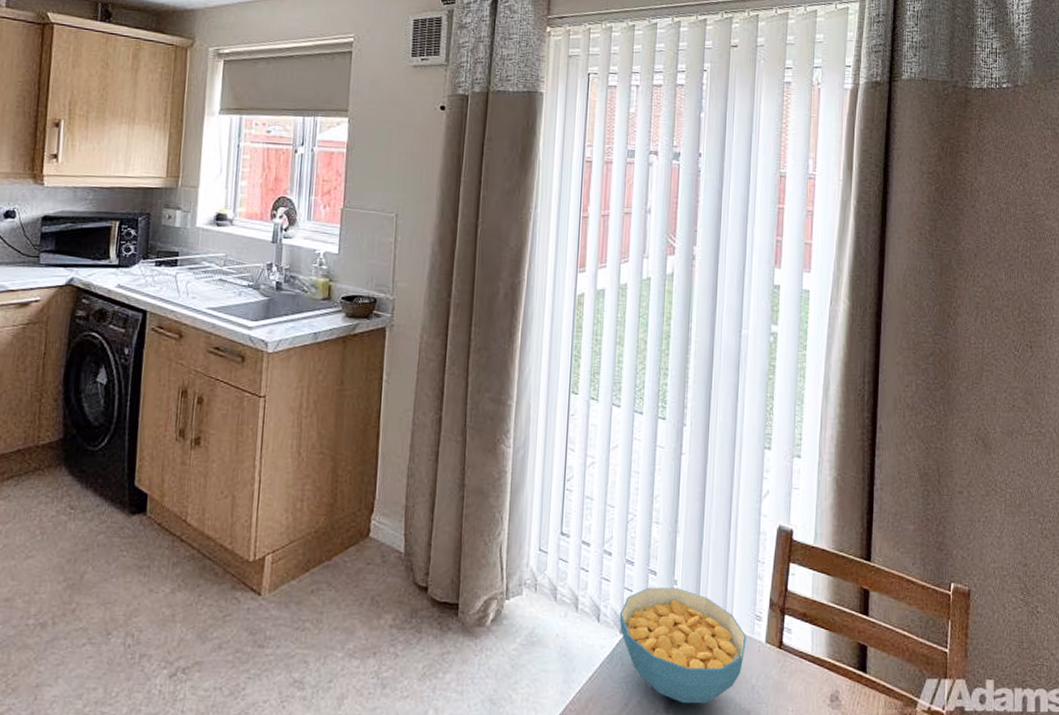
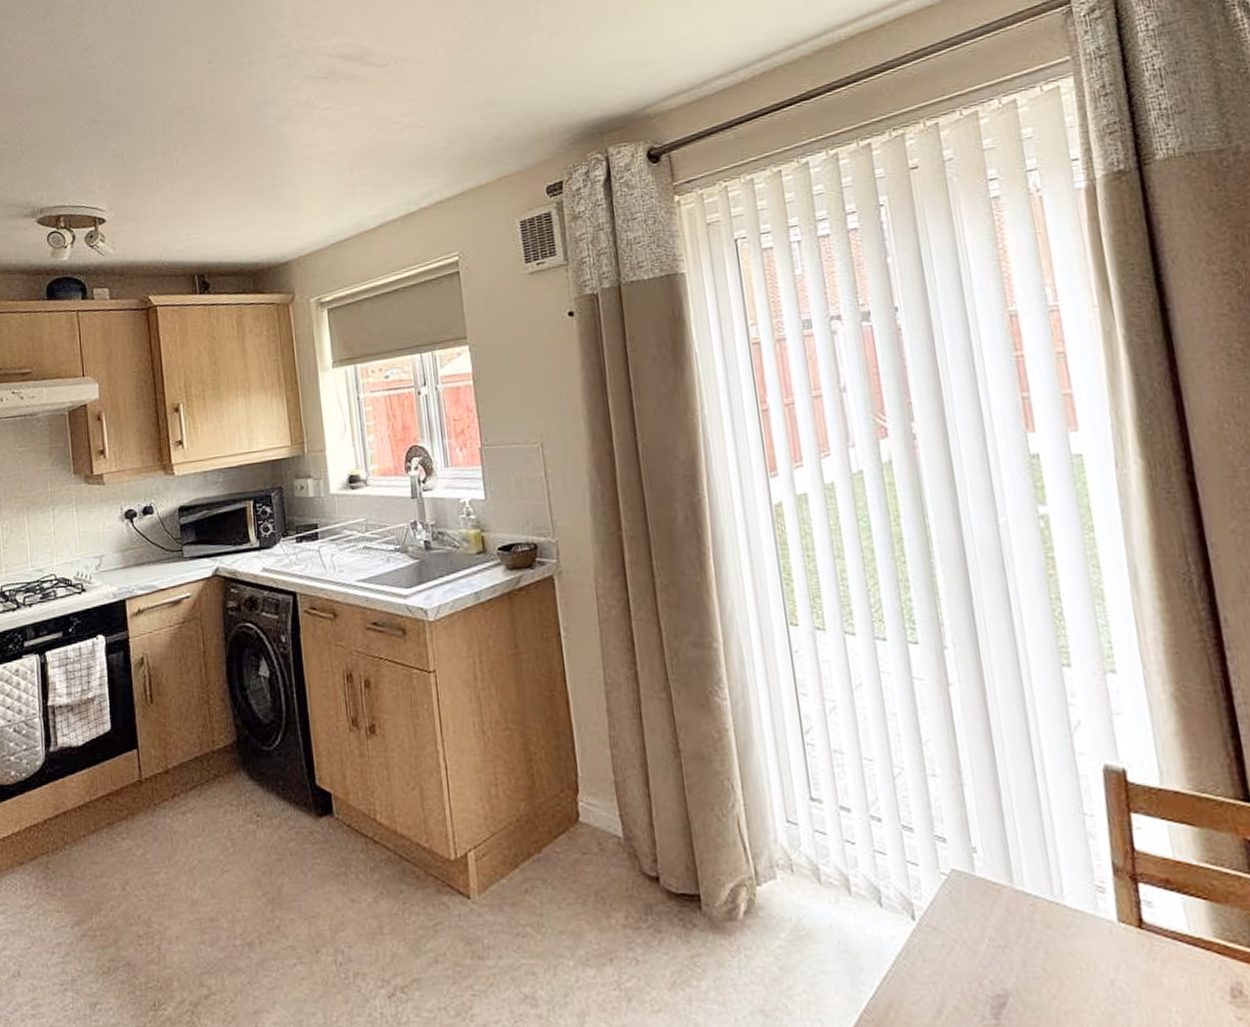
cereal bowl: present [619,587,746,704] -> none [906,857,1091,1008]

